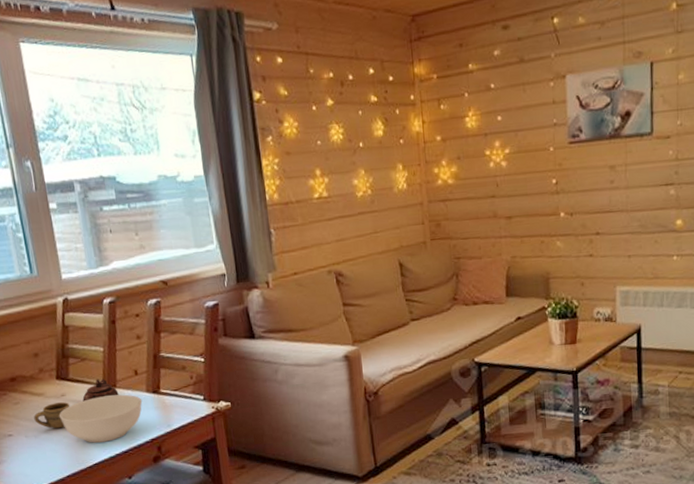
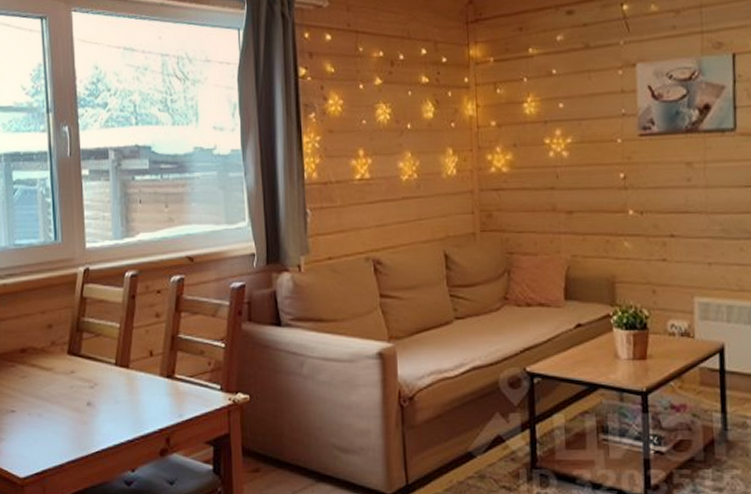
cup: present [34,402,70,429] -> none [40,380,79,408]
bowl: present [58,394,143,443] -> none [65,376,155,428]
teapot: present [82,378,119,402] -> none [92,357,131,381]

